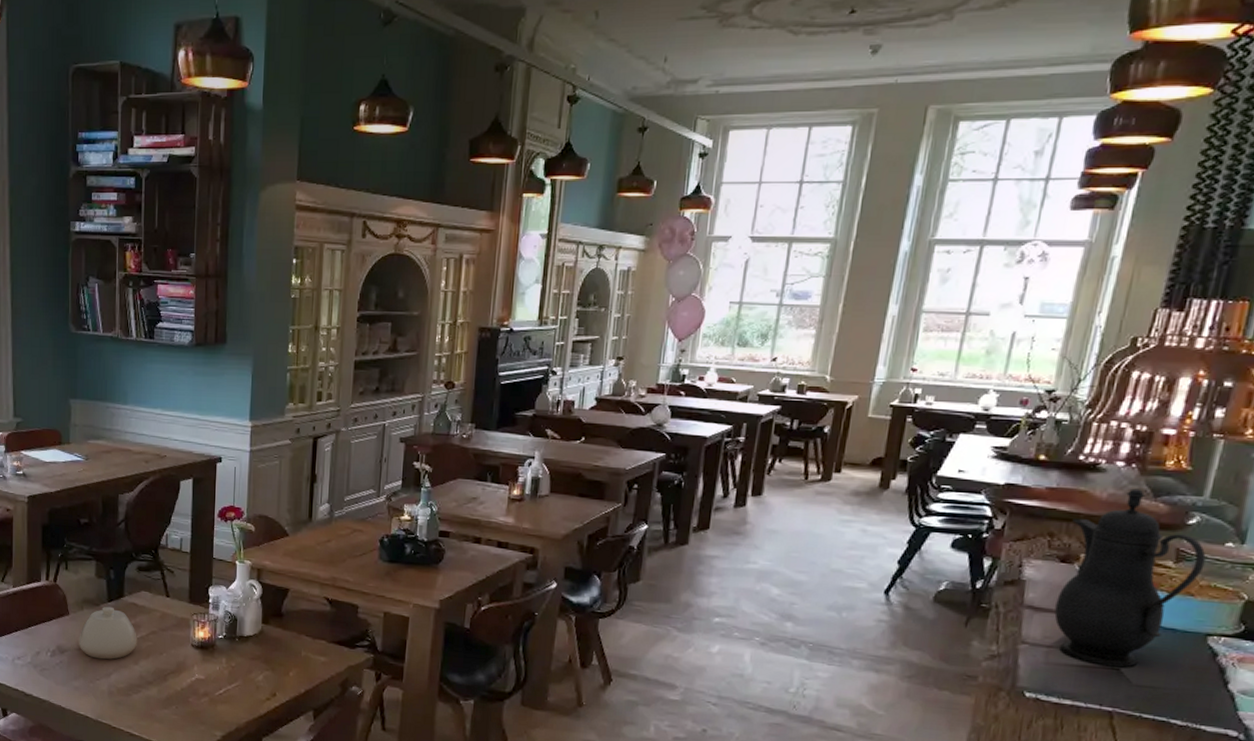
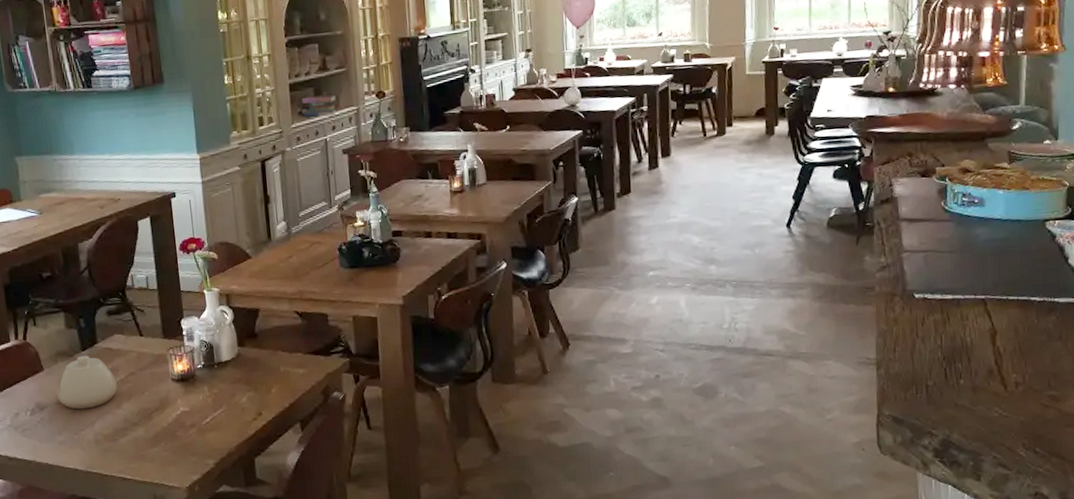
books: none [363,376,401,401] -> present [302,94,337,117]
coffeepot: present [1054,488,1206,669] -> none [924,105,1032,262]

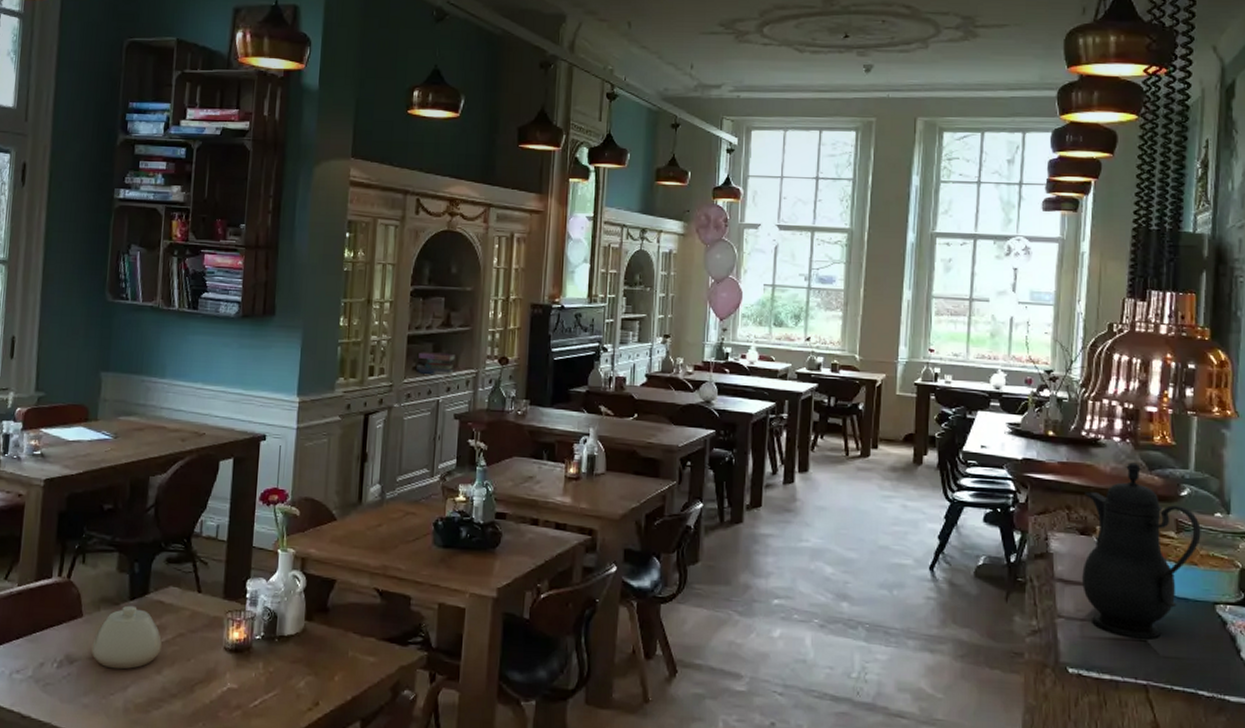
coffeepot: none [924,105,1032,262] -> present [1082,462,1201,641]

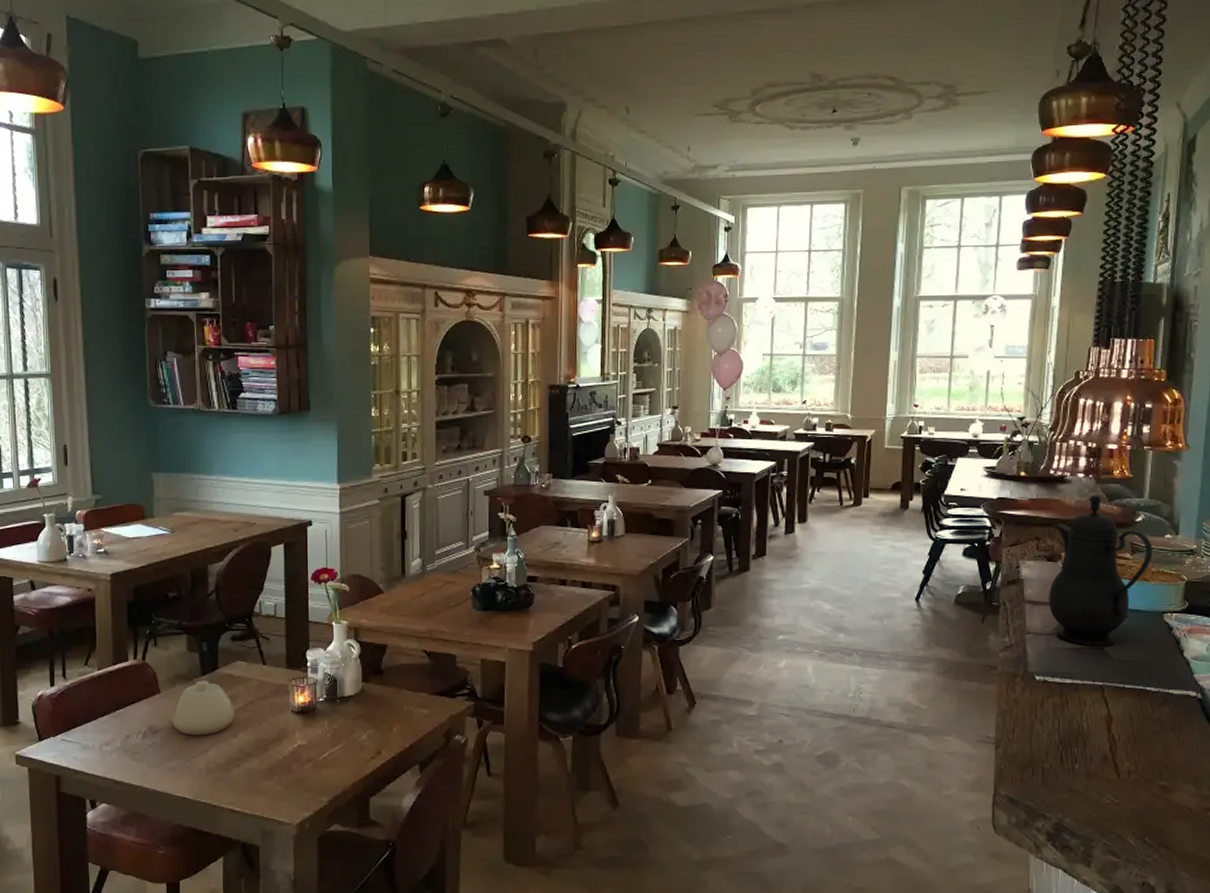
books: present [417,351,455,376] -> none [446,434,481,457]

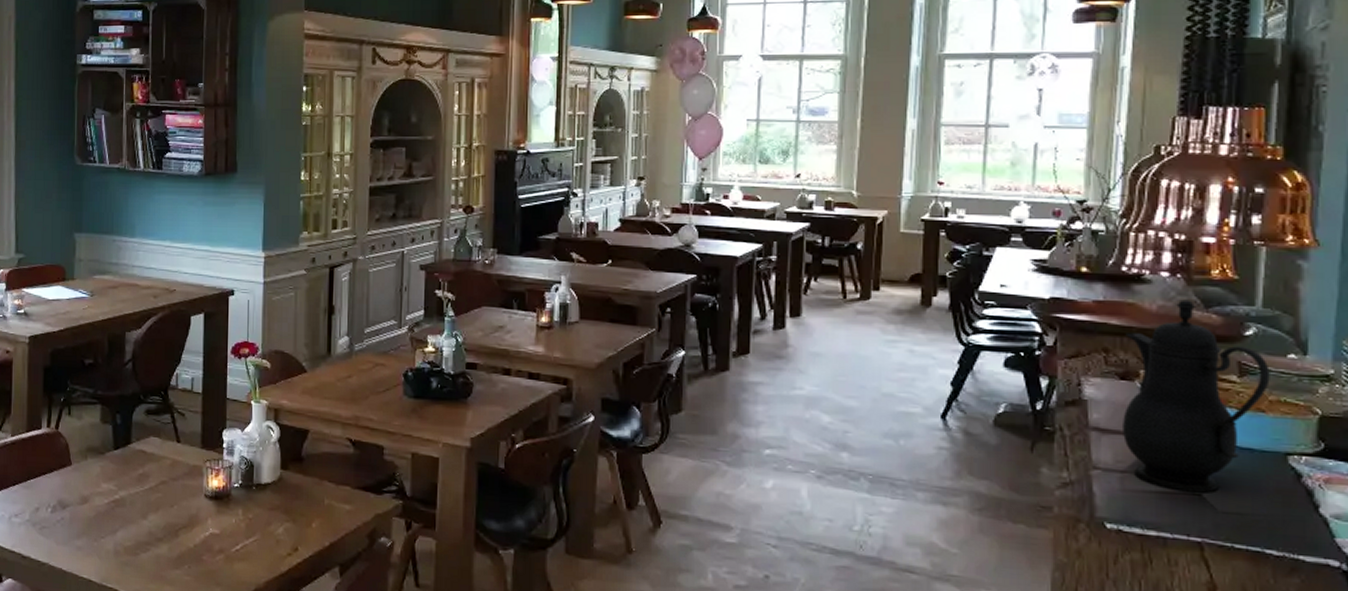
sugar bowl: present [172,680,236,736] -> none [82,454,147,515]

